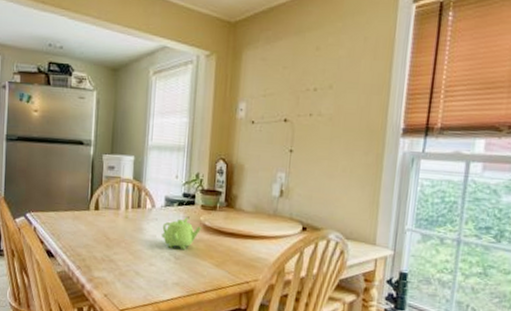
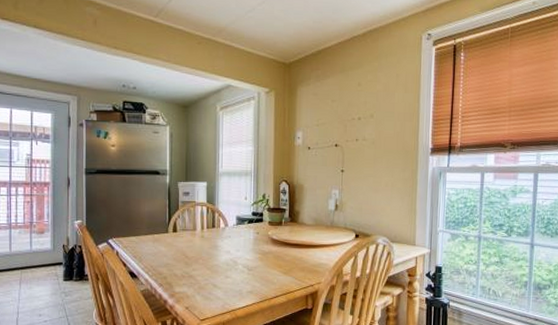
teapot: present [162,217,201,250] -> none [235,233,269,262]

